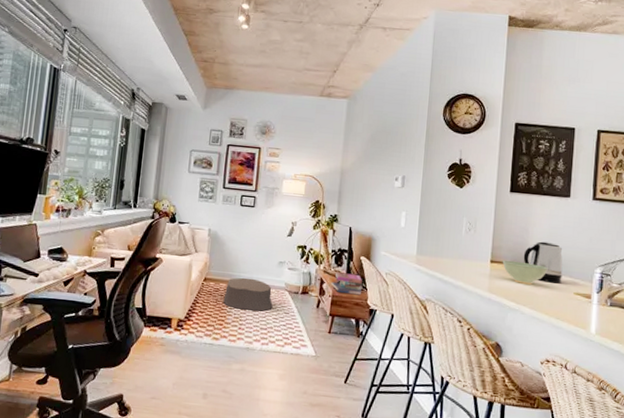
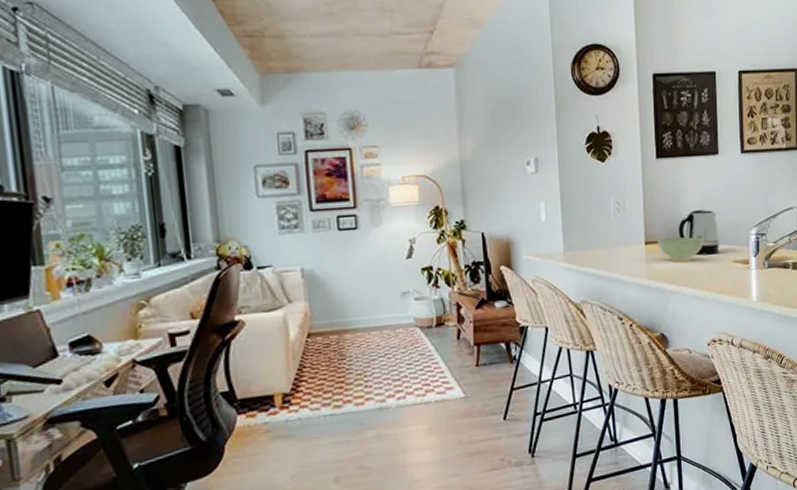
pouf: present [223,277,273,312] -> none [338,320,403,364]
books: present [331,272,363,295] -> none [470,289,508,315]

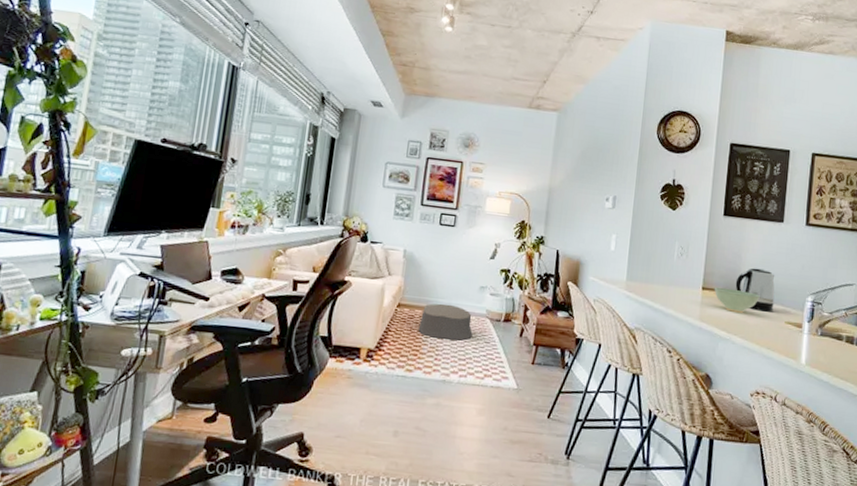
pouf: none [338,320,403,364] -> present [418,303,473,341]

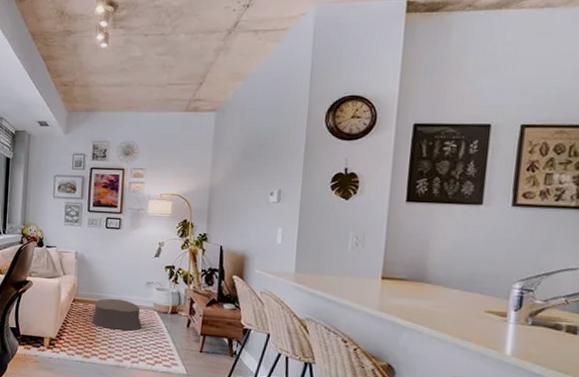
bowl: present [714,287,760,313] -> none [395,276,453,302]
kettle: present [735,268,775,312] -> none [421,255,472,301]

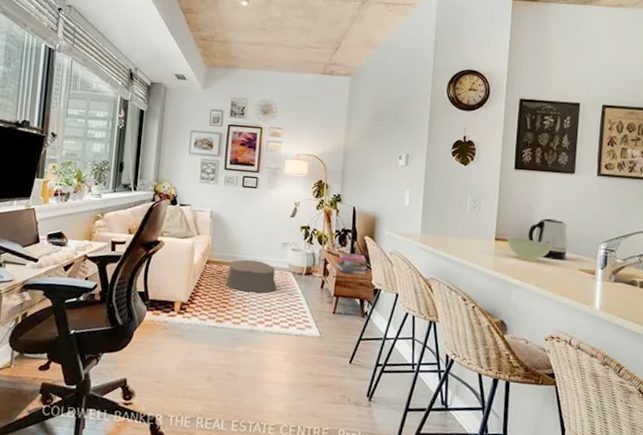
books: none [202,292,236,315] -> present [335,252,367,275]
bowl: none [395,276,453,302] -> present [506,237,553,262]
kettle: none [421,255,472,301] -> present [527,218,568,260]

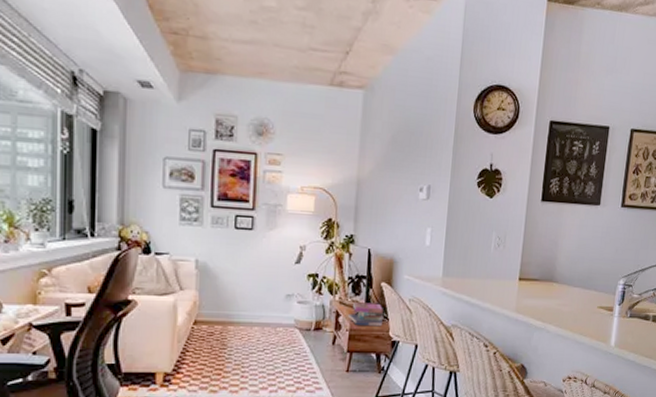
pouf: present [226,259,277,294] -> none [220,316,281,356]
bowl: present [506,237,553,262] -> none [530,276,575,301]
kettle: present [527,218,568,260] -> none [551,254,590,298]

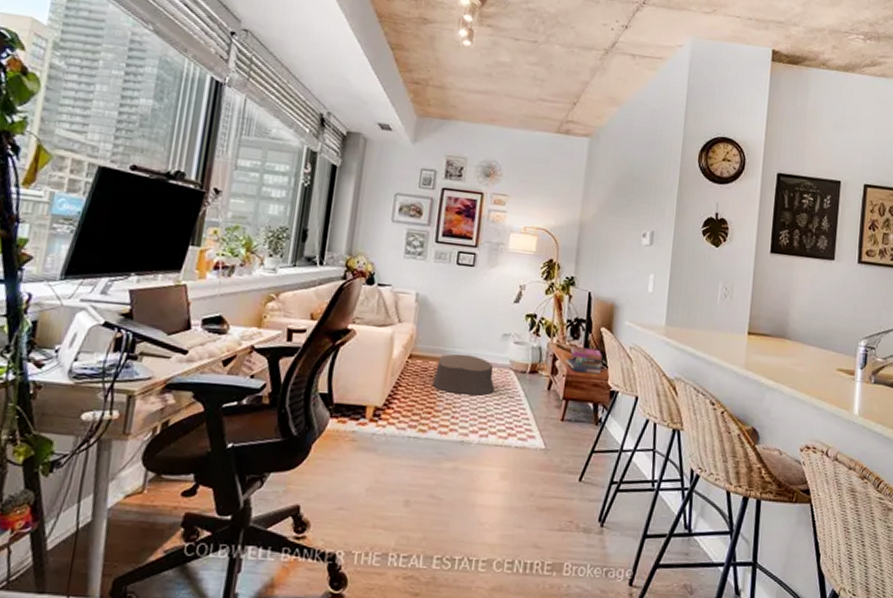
pouf: none [220,316,281,356] -> present [432,353,495,397]

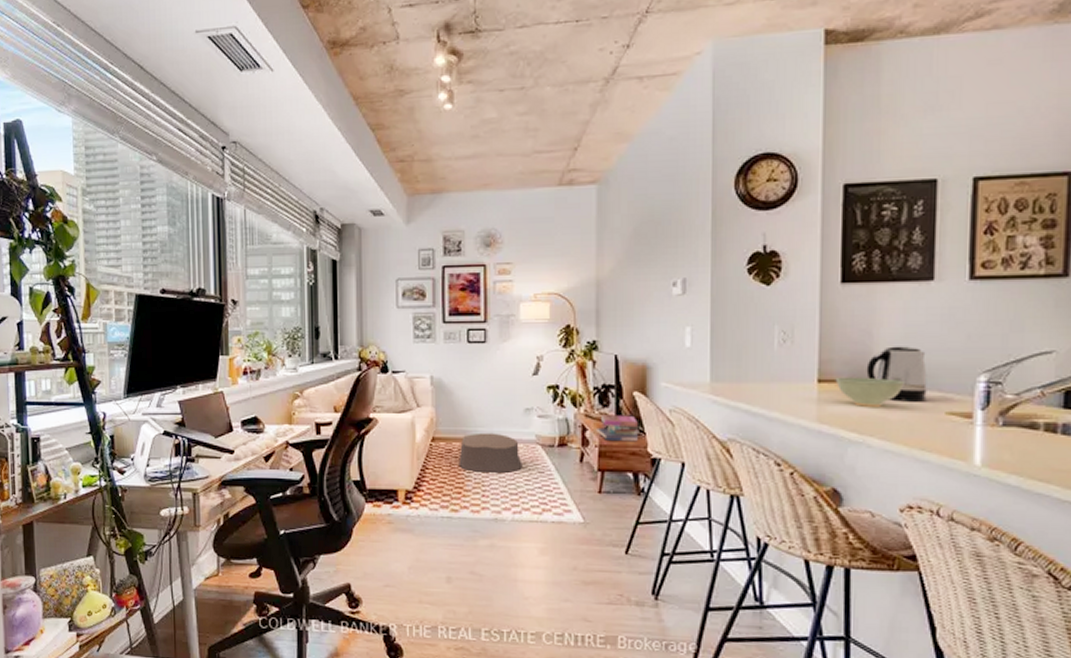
bowl: none [760,331,810,360] -> present [835,377,905,407]
kettle: none [783,310,826,359] -> present [866,346,927,402]

